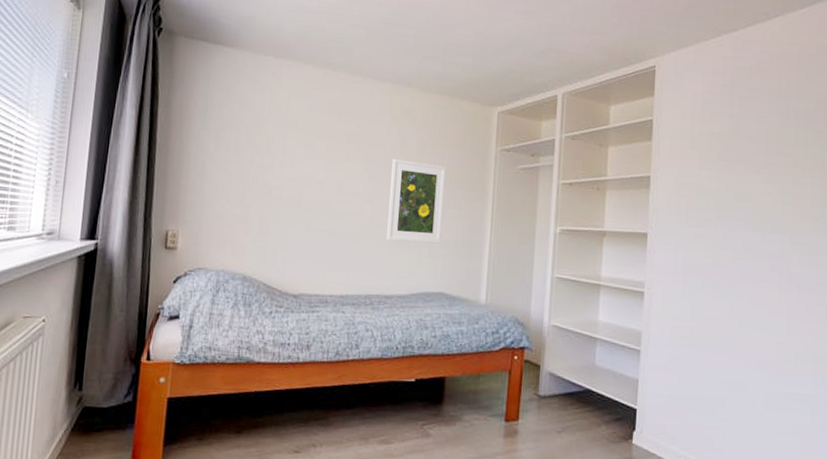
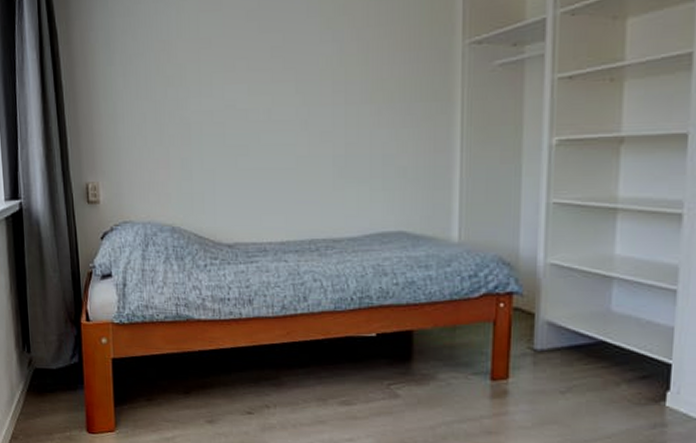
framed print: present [387,158,447,244] -> none [329,71,399,175]

